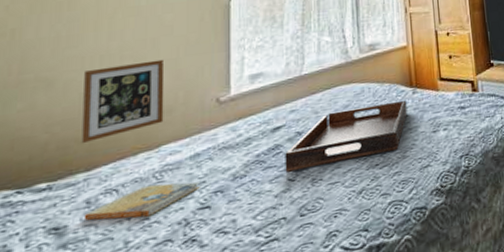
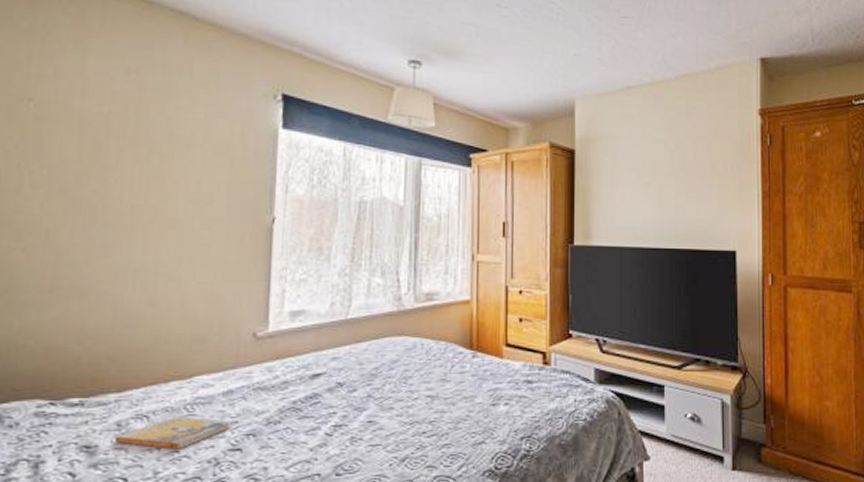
picture frame: present [81,59,165,143] -> none [113,281,200,361]
serving tray: present [285,100,408,173] -> none [322,363,464,425]

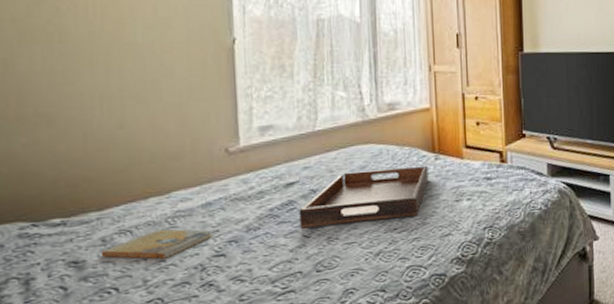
serving tray: none [322,363,464,425] -> present [299,165,429,229]

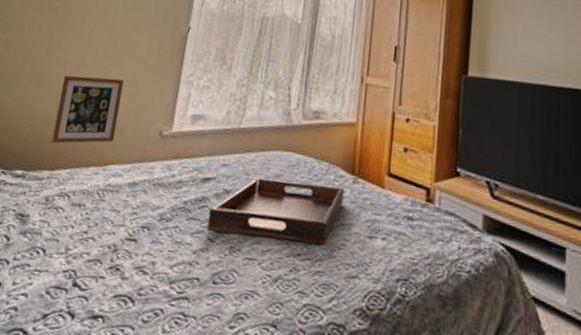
picture frame: none [85,103,172,182] -> present [51,75,124,144]
book: present [100,229,213,260] -> none [41,199,132,231]

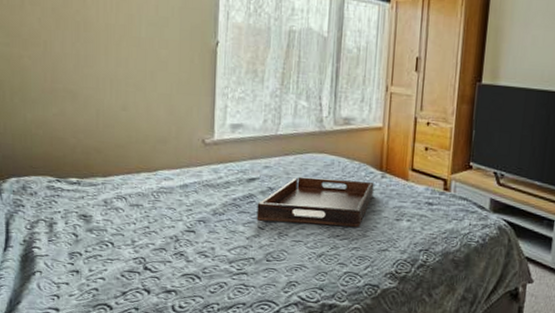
picture frame: present [51,75,124,144] -> none [99,90,161,153]

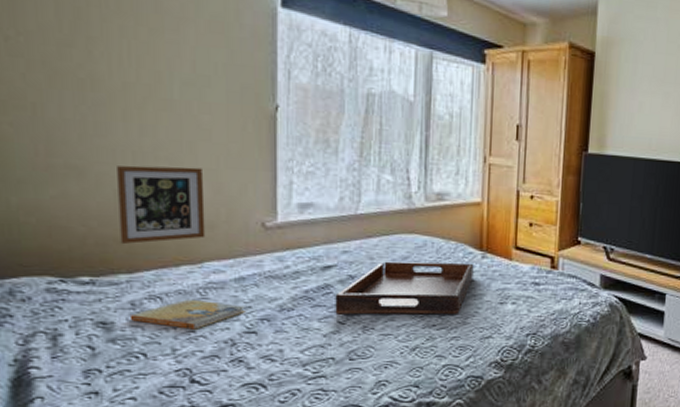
picture frame: none [99,90,161,153] -> present [117,165,206,244]
book: none [103,200,187,226] -> present [129,299,245,330]

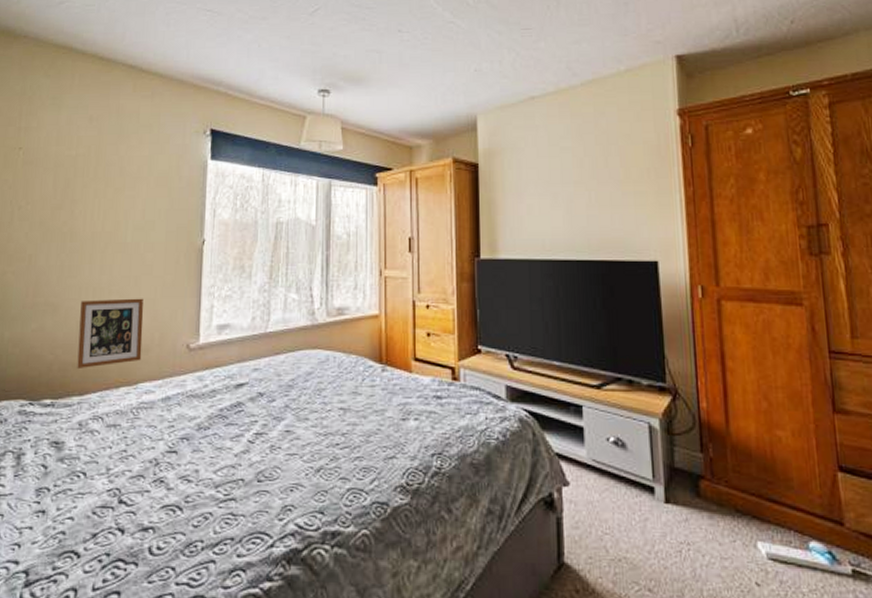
book: present [129,299,245,330] -> none [76,419,169,449]
serving tray: present [335,261,474,315] -> none [246,376,374,433]

